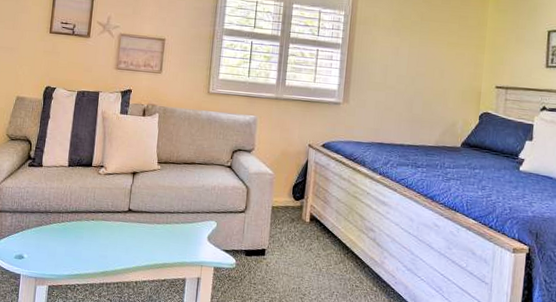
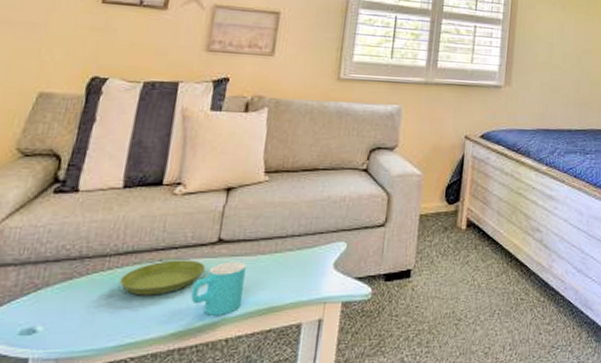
saucer: none [69,220,121,244] -> present [119,260,206,296]
cup: none [112,226,147,264] -> present [191,261,246,316]

